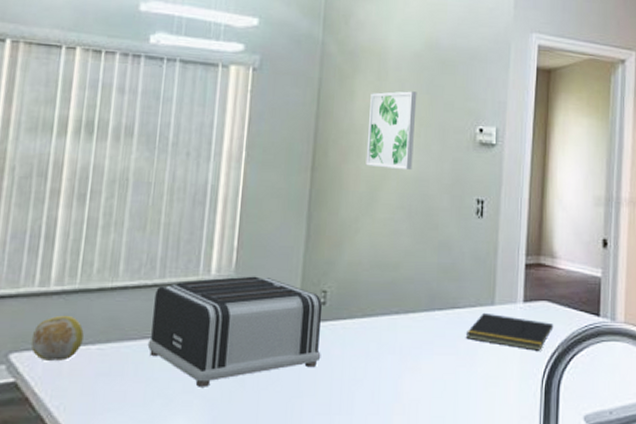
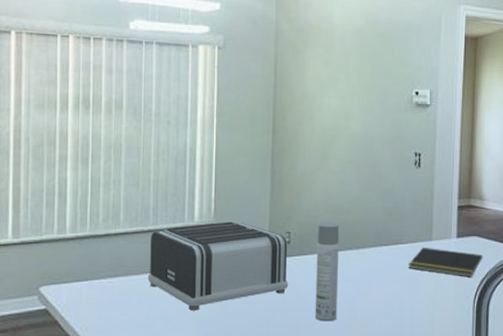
fruit: present [31,315,84,361] -> none [55,256,96,292]
spray bottle: none [351,280,386,403] -> present [315,223,340,322]
wall art: present [365,91,417,171] -> none [318,61,360,130]

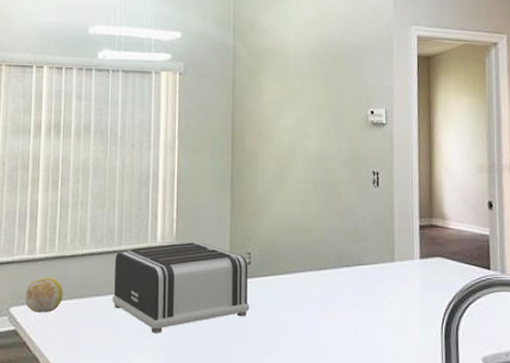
fruit: none [55,256,96,292] -> present [25,276,63,313]
spray bottle: present [315,223,340,322] -> none [277,243,300,346]
notepad: present [408,247,483,277] -> none [370,268,449,301]

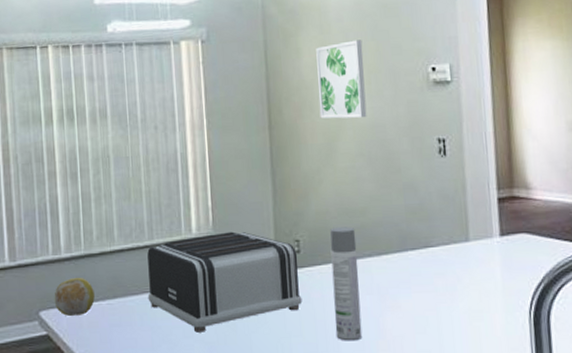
wall art: none [275,83,315,150] -> present [316,39,367,119]
spray bottle: none [277,243,300,346] -> present [330,226,363,341]

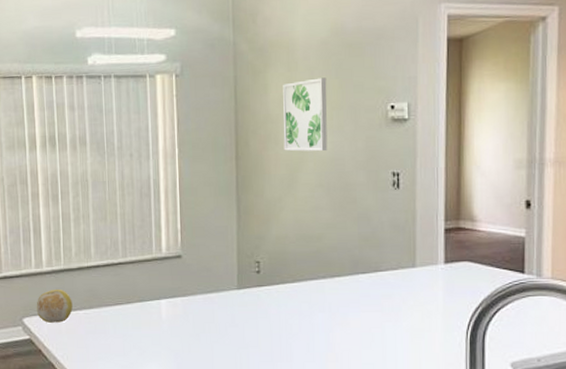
toaster: present [147,231,303,333] -> none [120,252,260,341]
spray bottle: present [330,226,363,341] -> none [288,251,313,353]

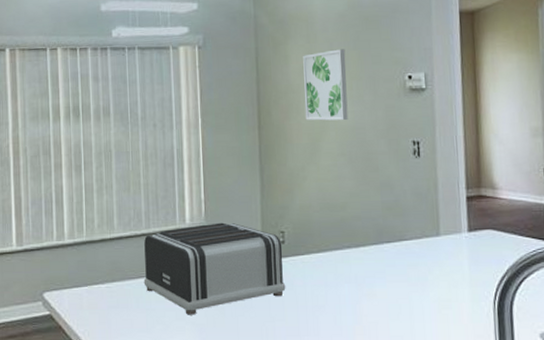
fruit: present [36,289,73,323] -> none [57,261,95,297]
toaster: none [120,252,260,341] -> present [143,222,286,315]

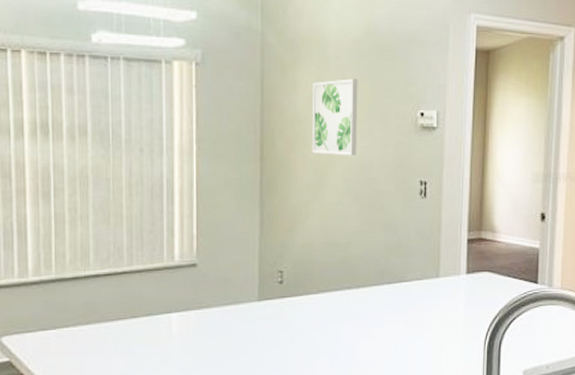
toaster: present [143,222,286,315] -> none [123,260,282,359]

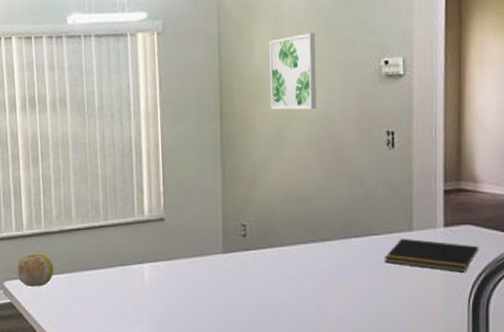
fruit: none [18,302,65,342] -> present [17,252,54,286]
notepad: none [413,284,495,317] -> present [383,238,479,272]

